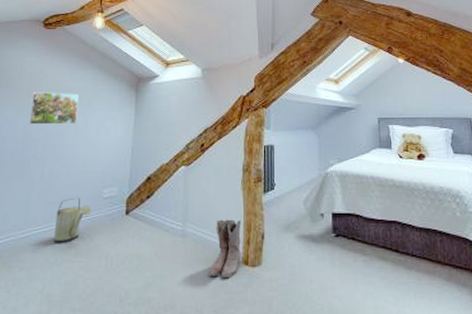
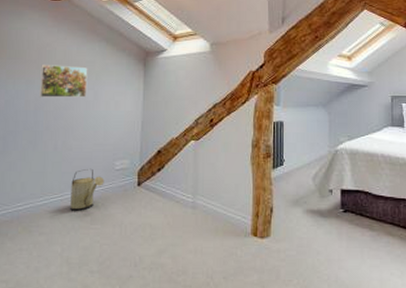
boots: present [208,219,241,279] -> none [218,193,250,248]

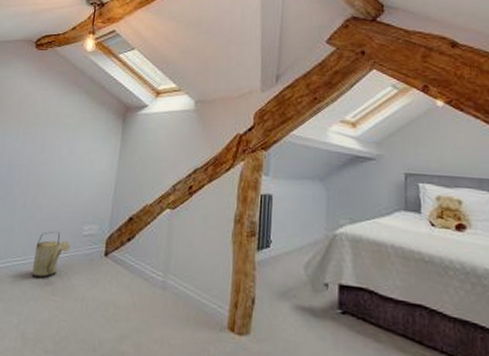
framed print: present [40,65,88,98] -> none [15,116,66,153]

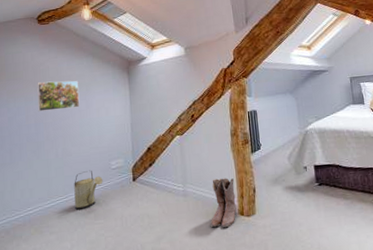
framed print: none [15,116,66,153] -> present [37,80,80,112]
boots: none [188,274,229,344] -> present [210,178,237,228]

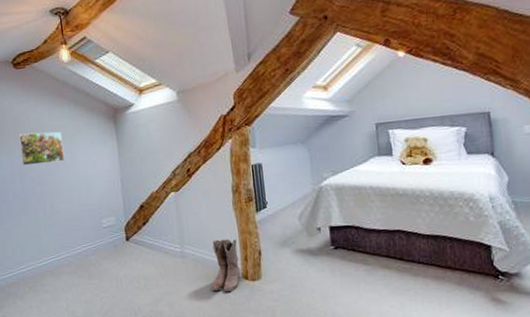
watering can: present [74,170,103,210] -> none [65,228,95,269]

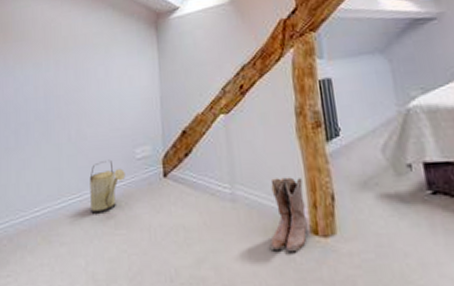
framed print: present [18,131,64,166] -> none [47,40,97,81]
watering can: none [65,228,95,269] -> present [89,159,126,214]

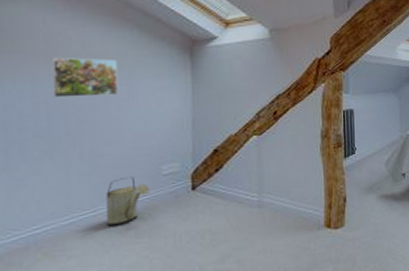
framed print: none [47,40,97,81] -> present [51,58,119,98]
boots: present [269,177,308,253] -> none [289,186,323,243]

